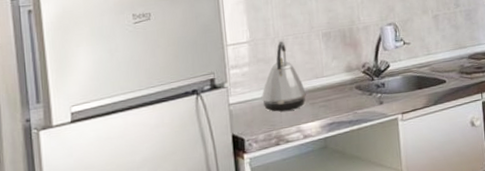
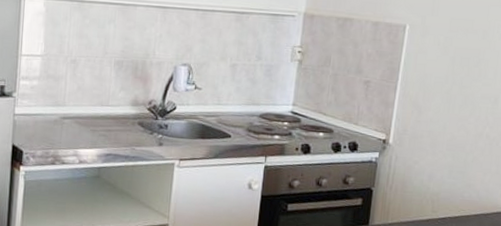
kettle: present [261,41,306,112] -> none [45,61,89,133]

